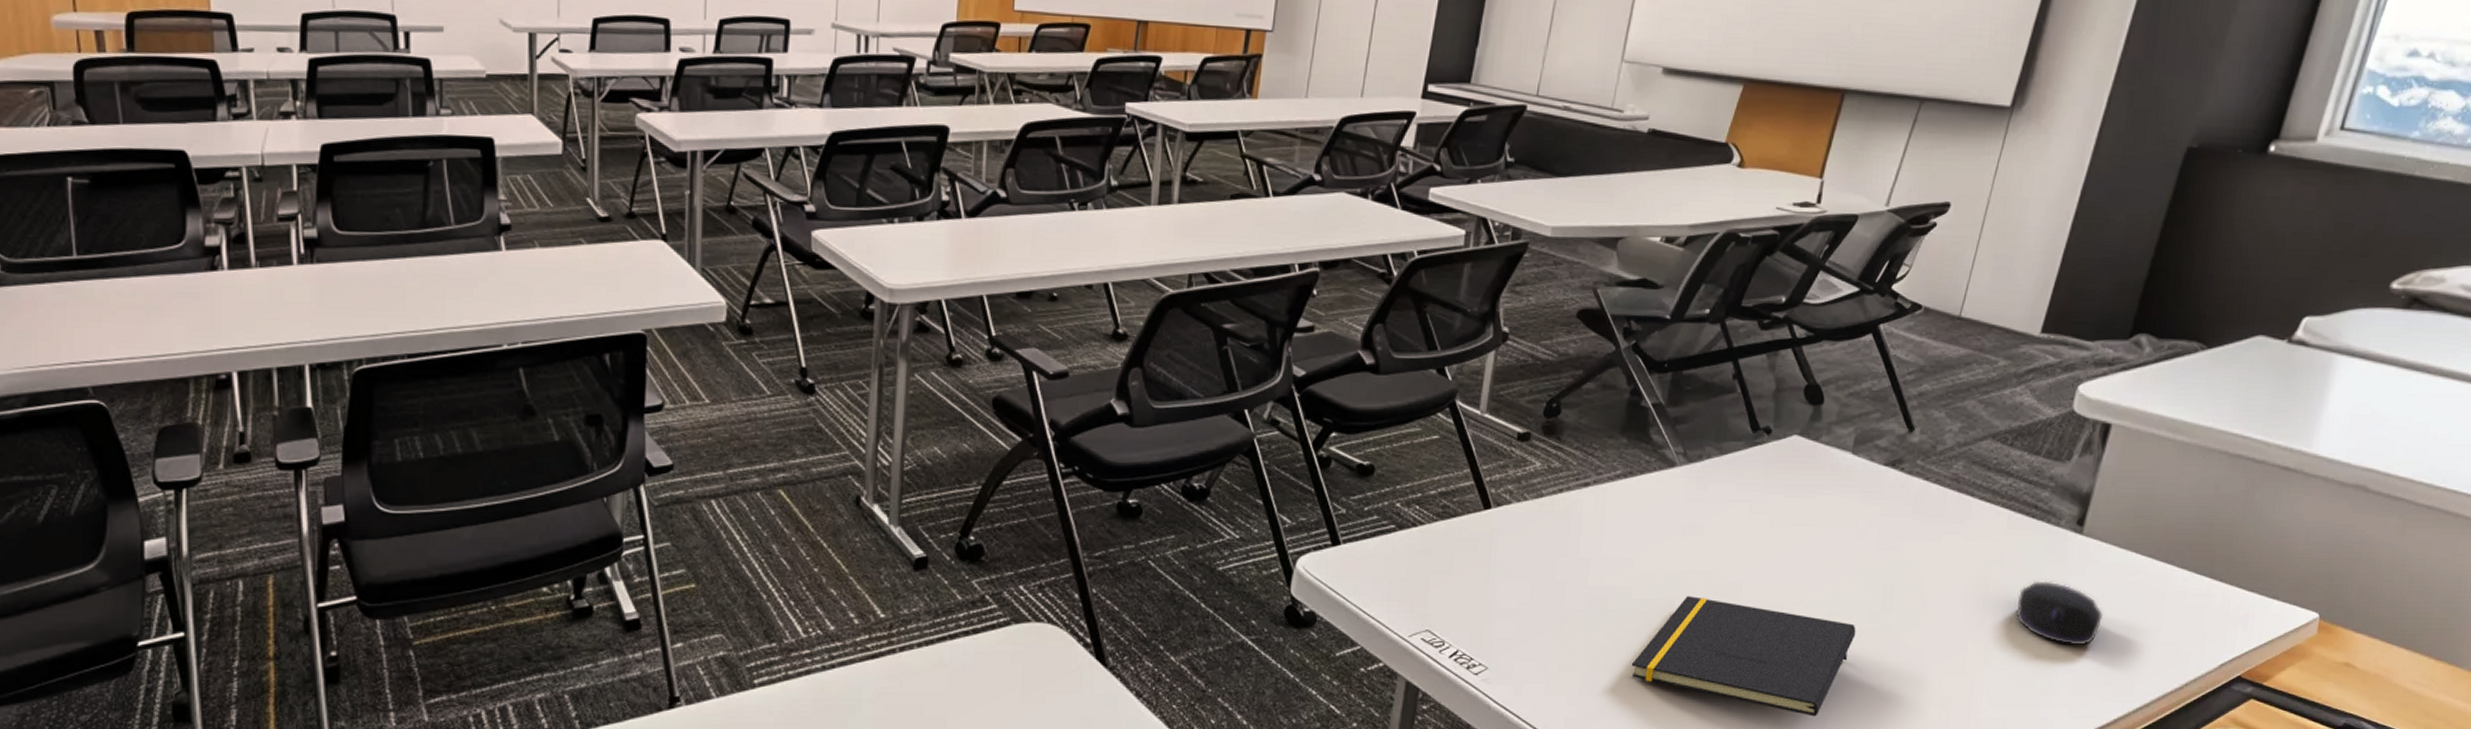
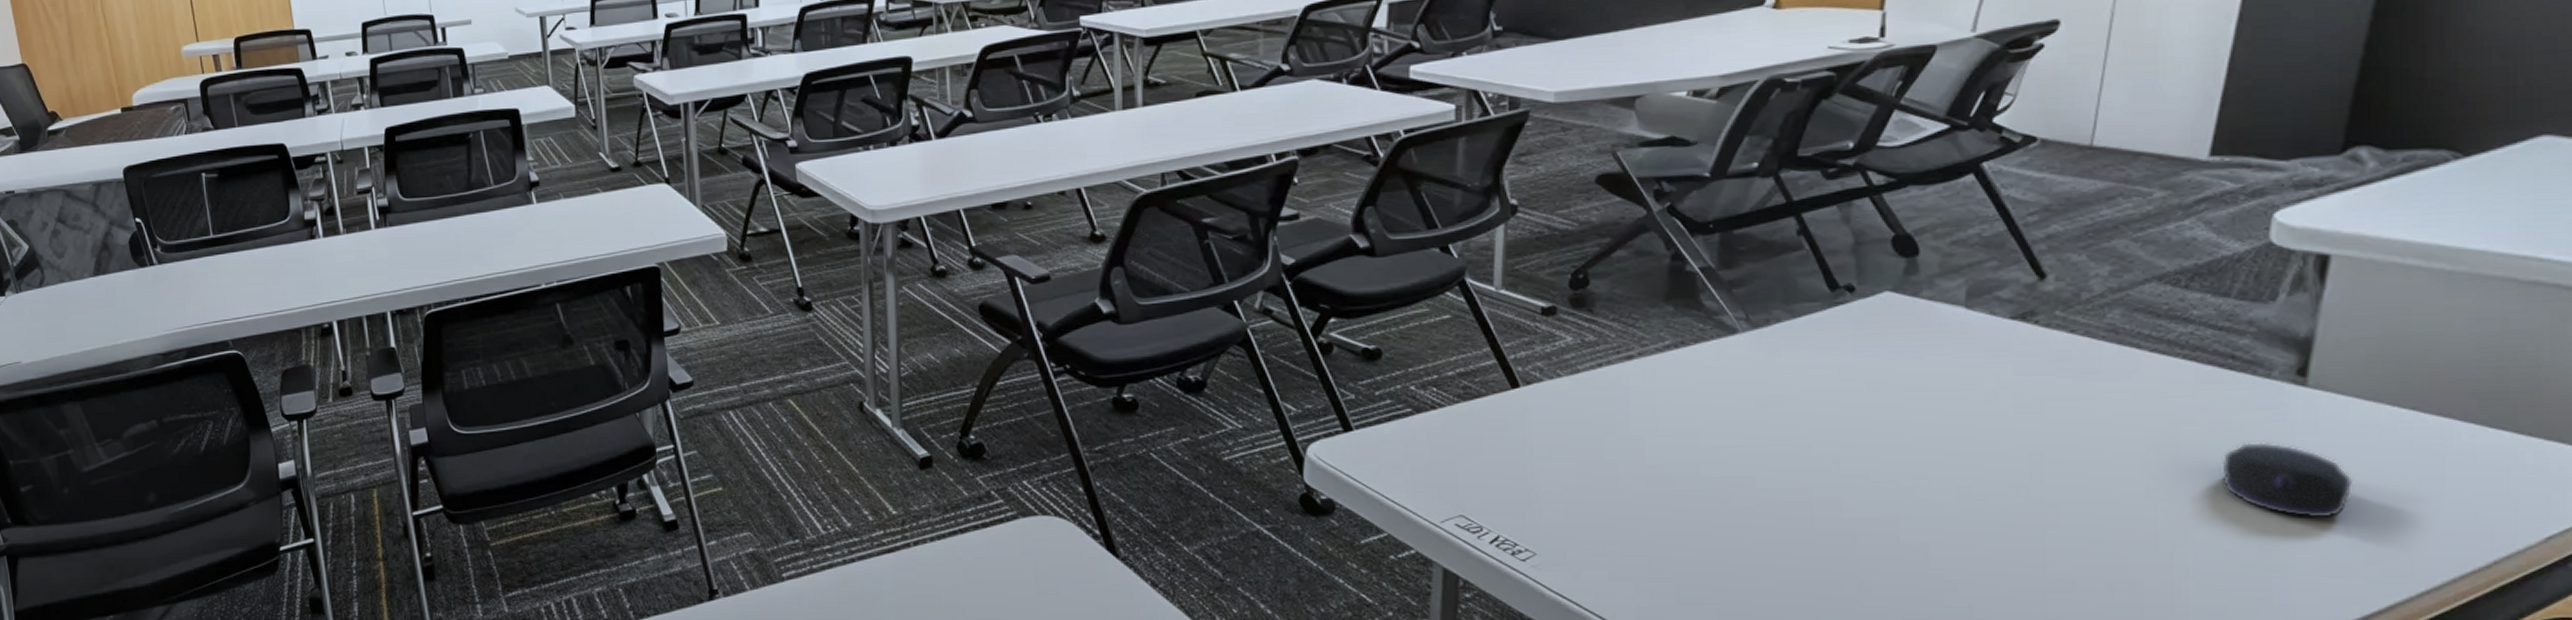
notepad: present [1631,596,1856,717] -> none [1709,472,1999,604]

